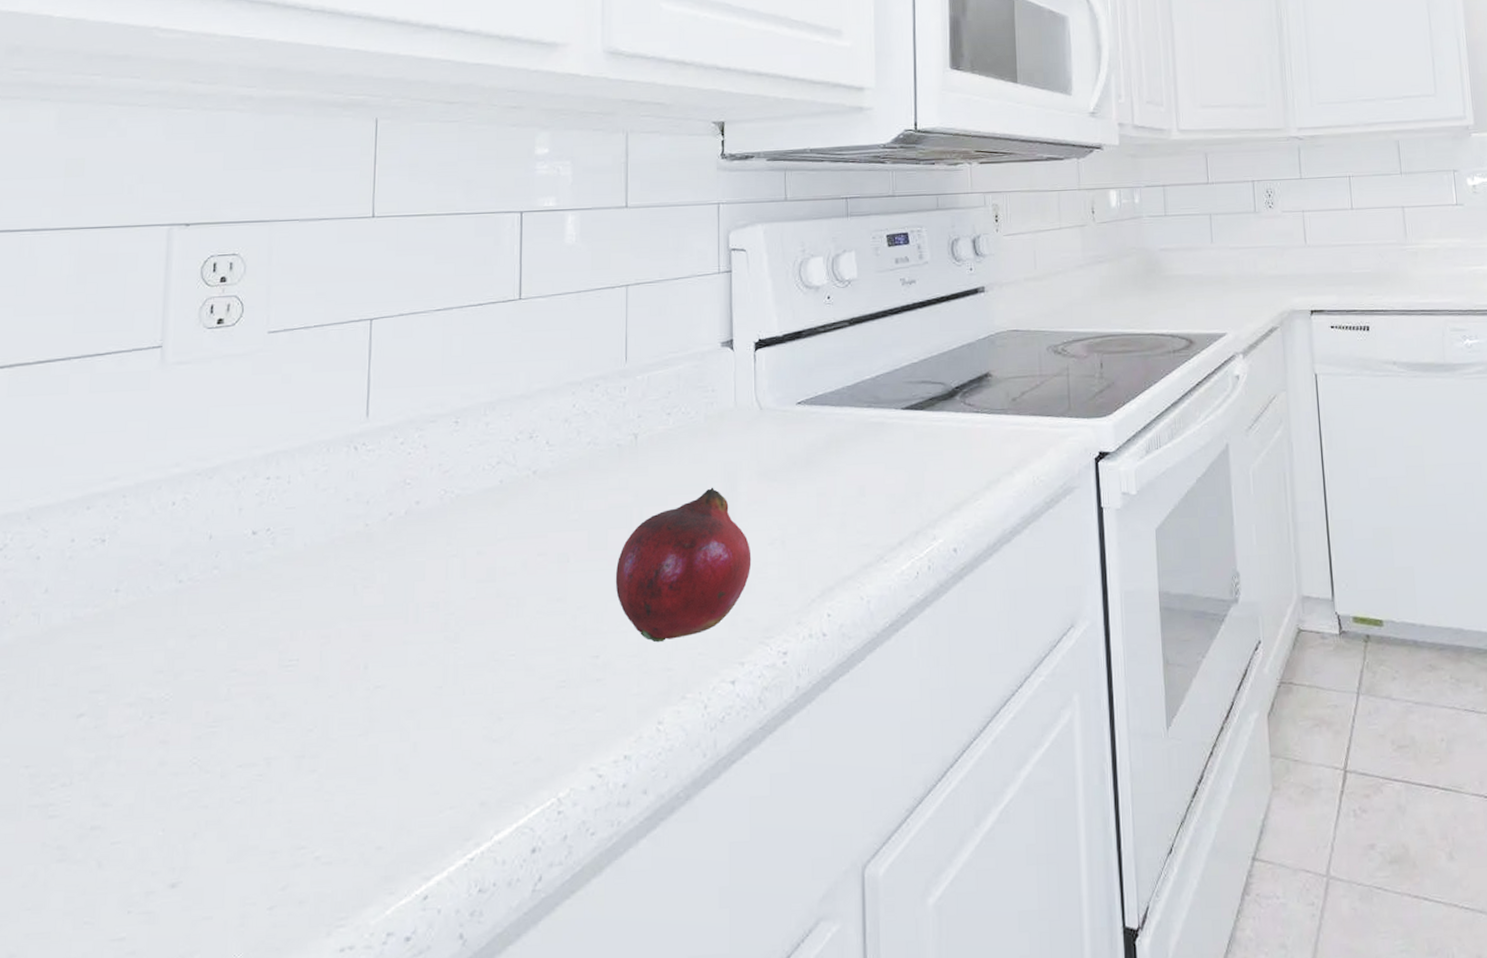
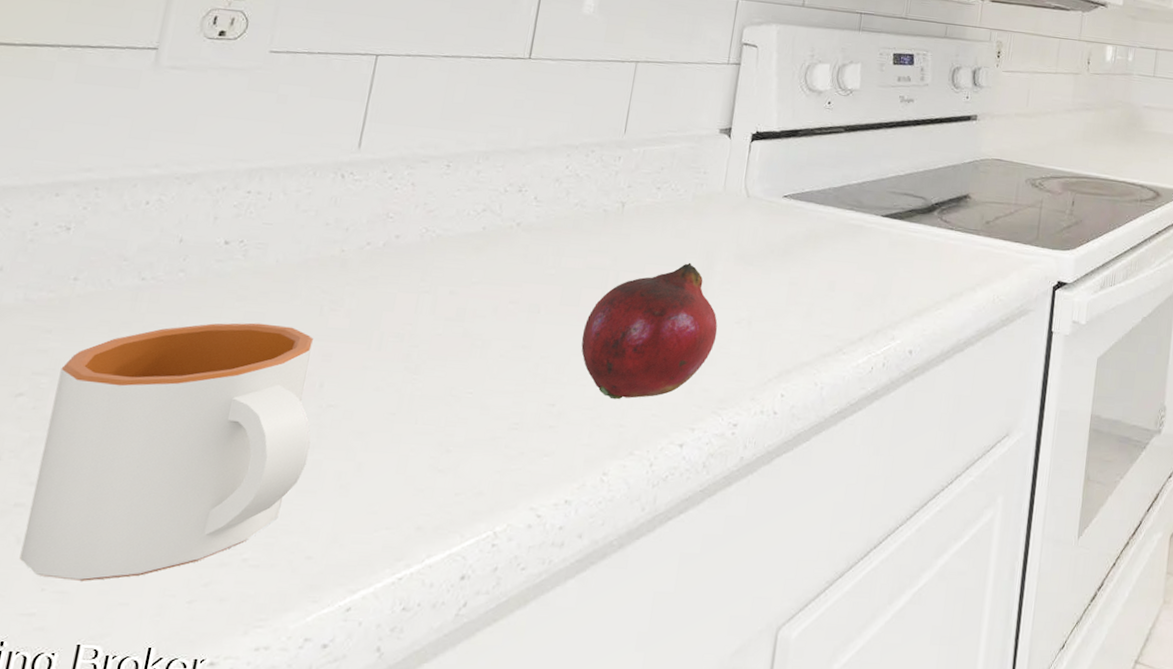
mug: none [103,610,364,899] -> present [19,322,313,581]

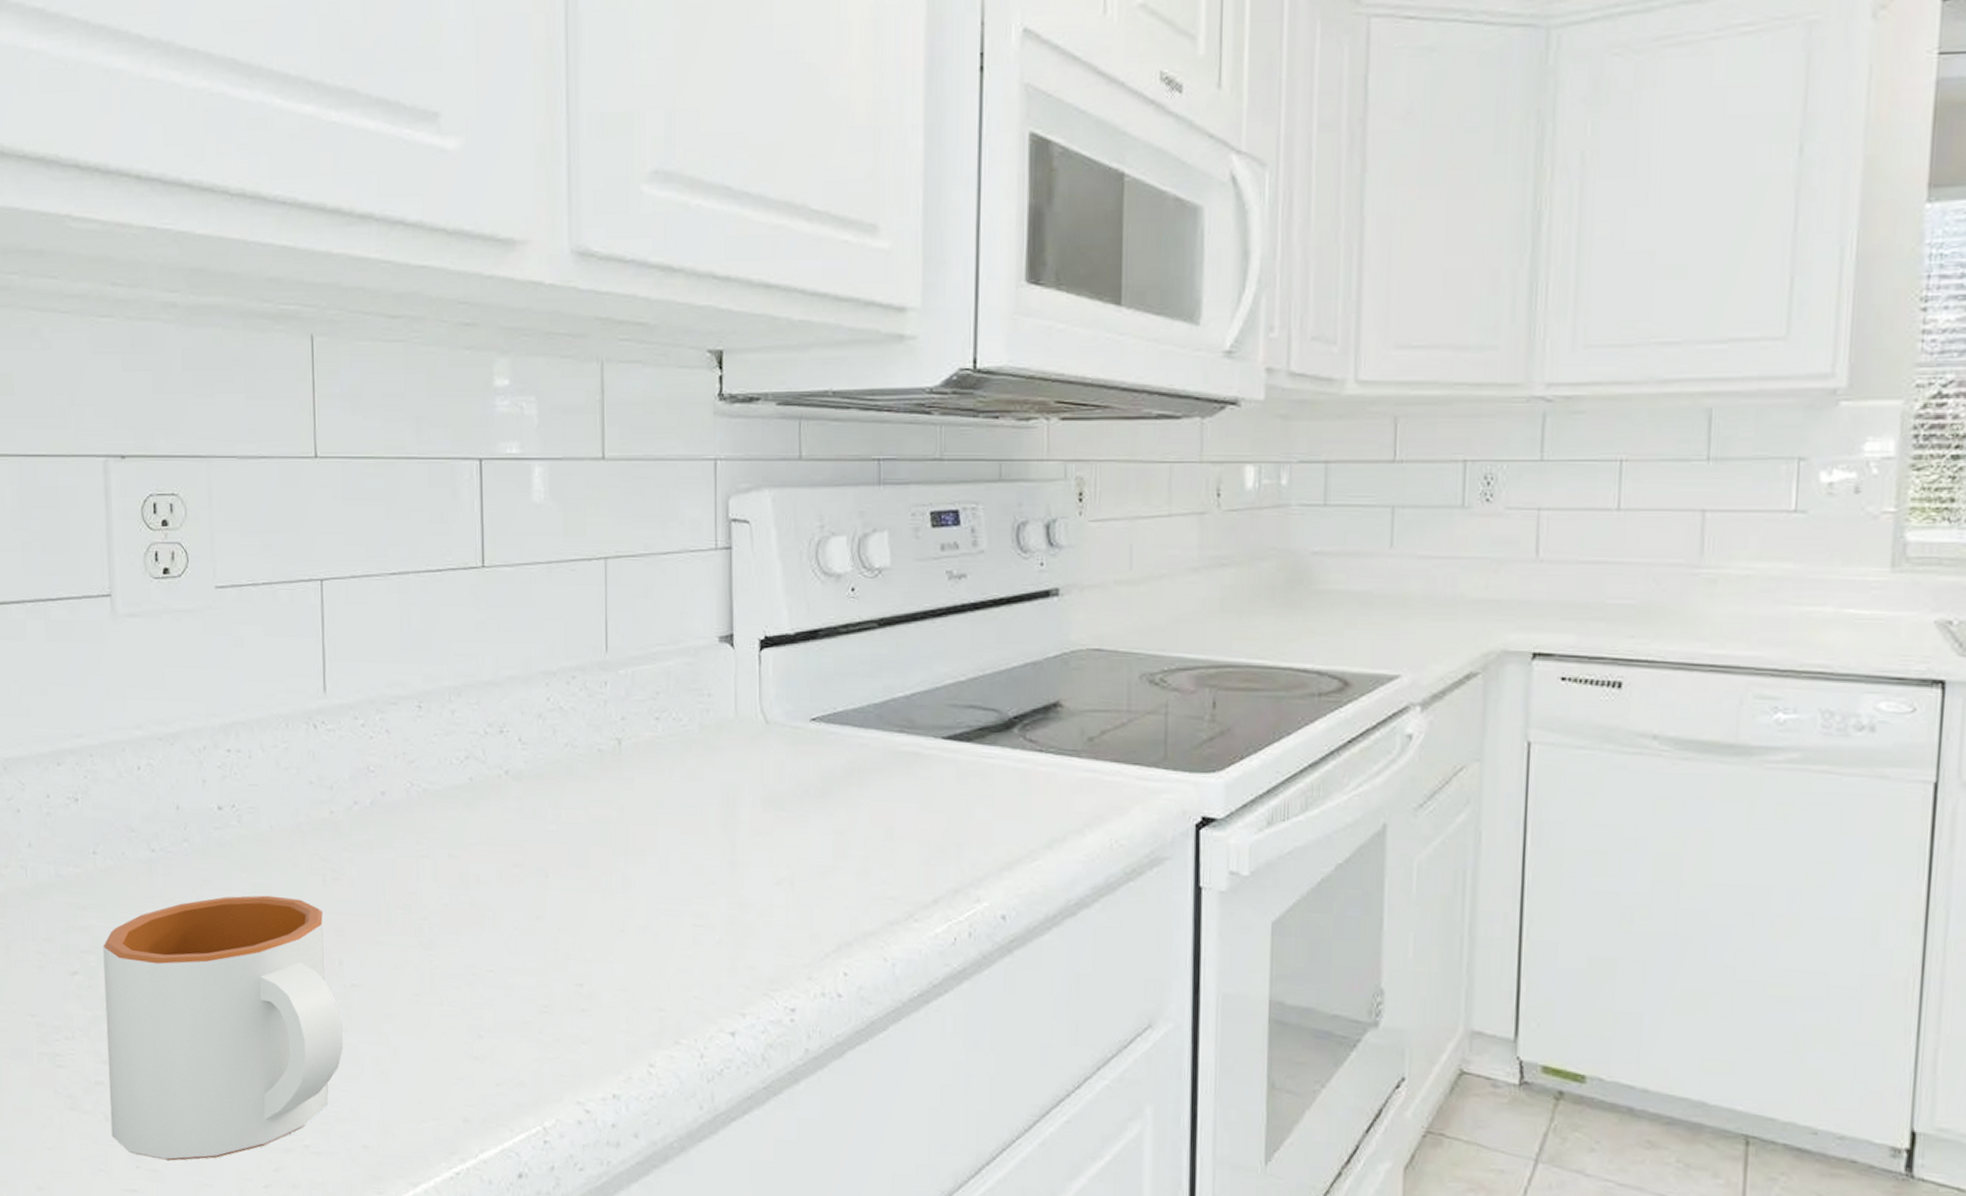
fruit: present [581,262,718,400] -> none [599,810,755,979]

